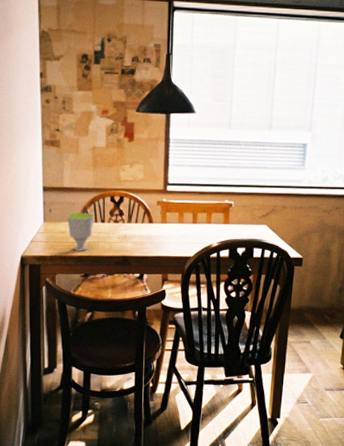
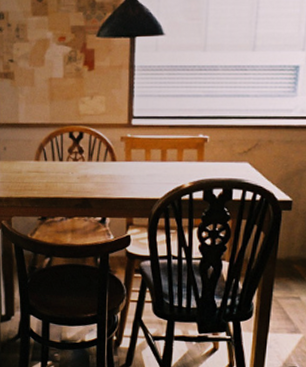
cup: present [67,213,94,251] -> none [23,151,52,192]

